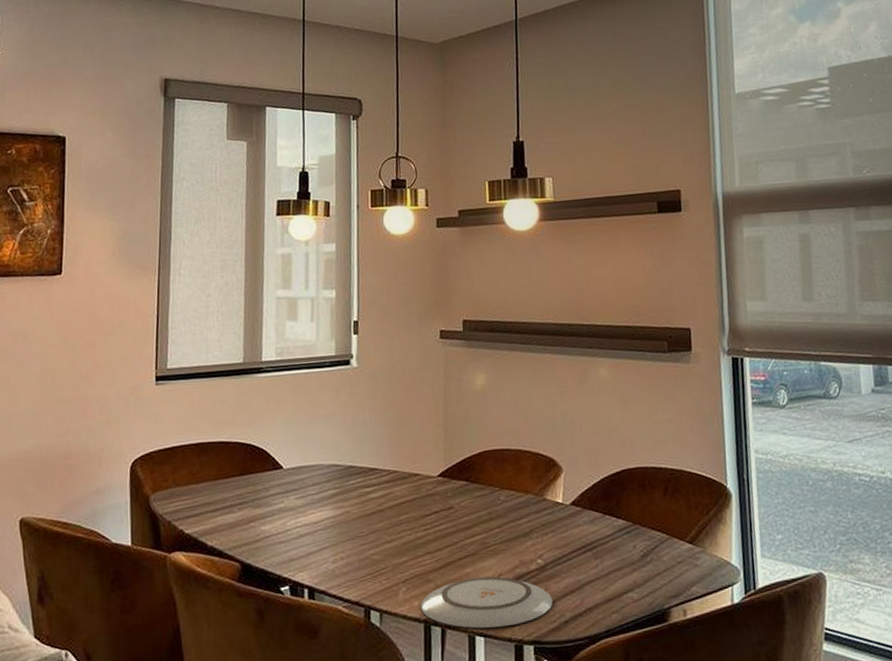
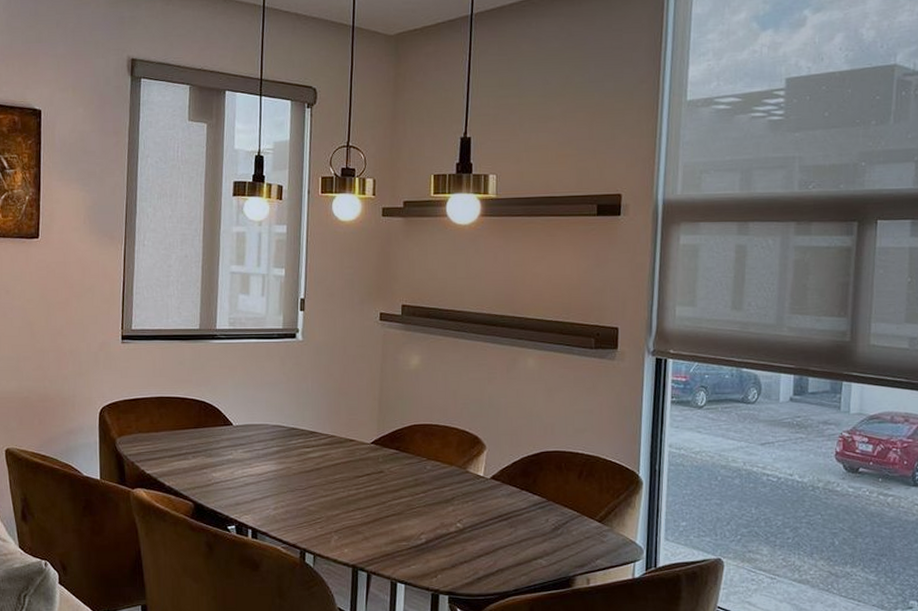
plate: present [420,576,553,629] -> none [349,534,468,578]

